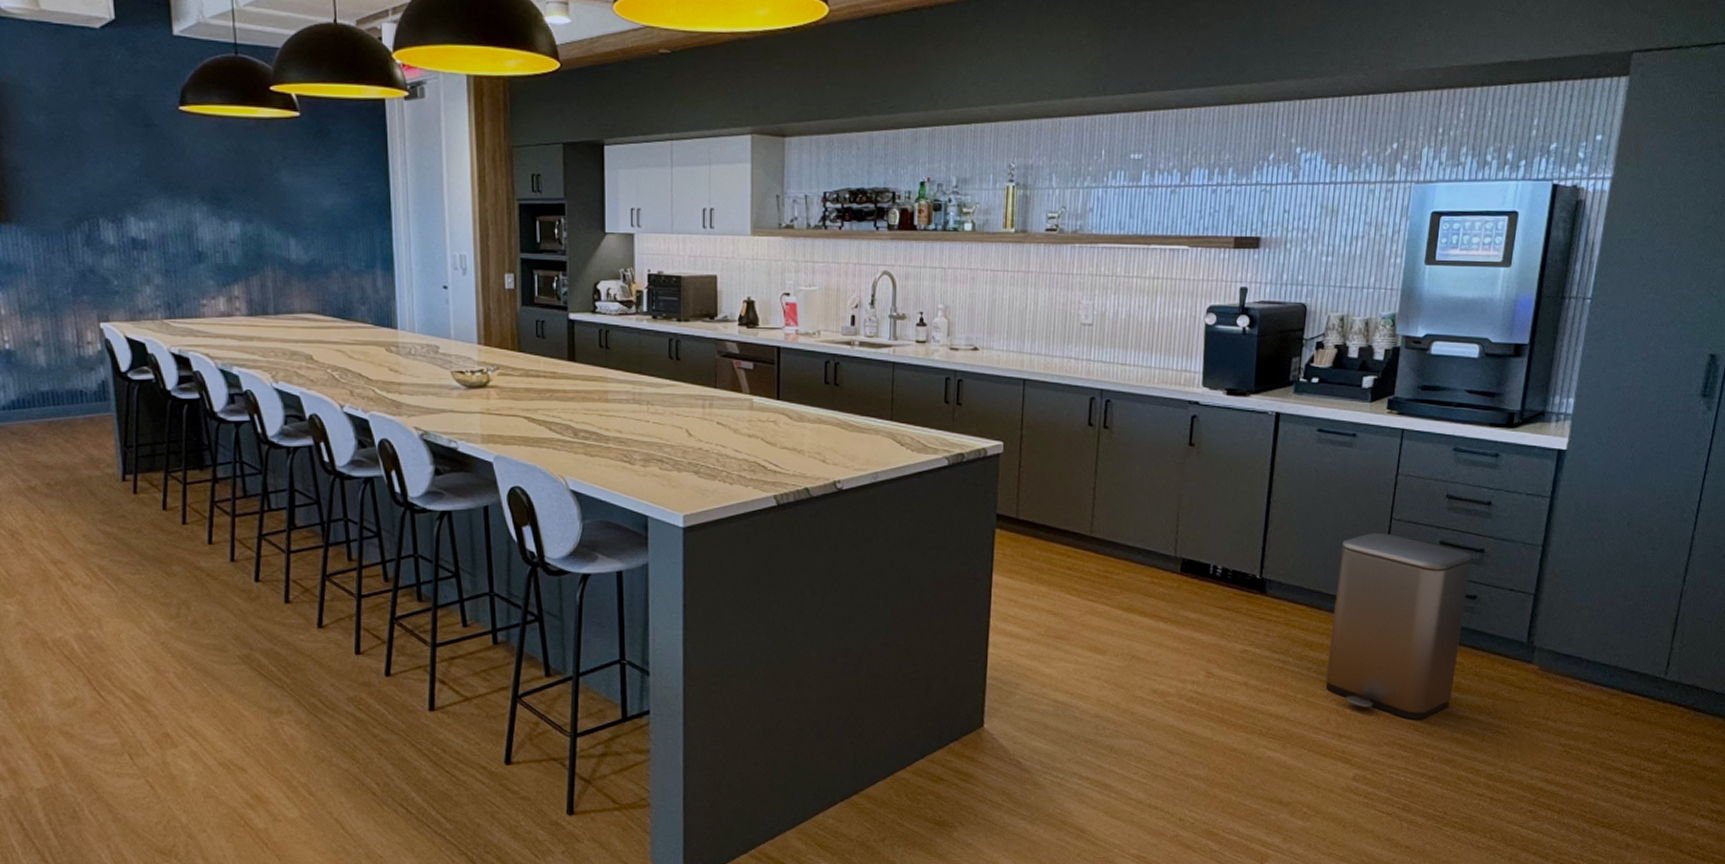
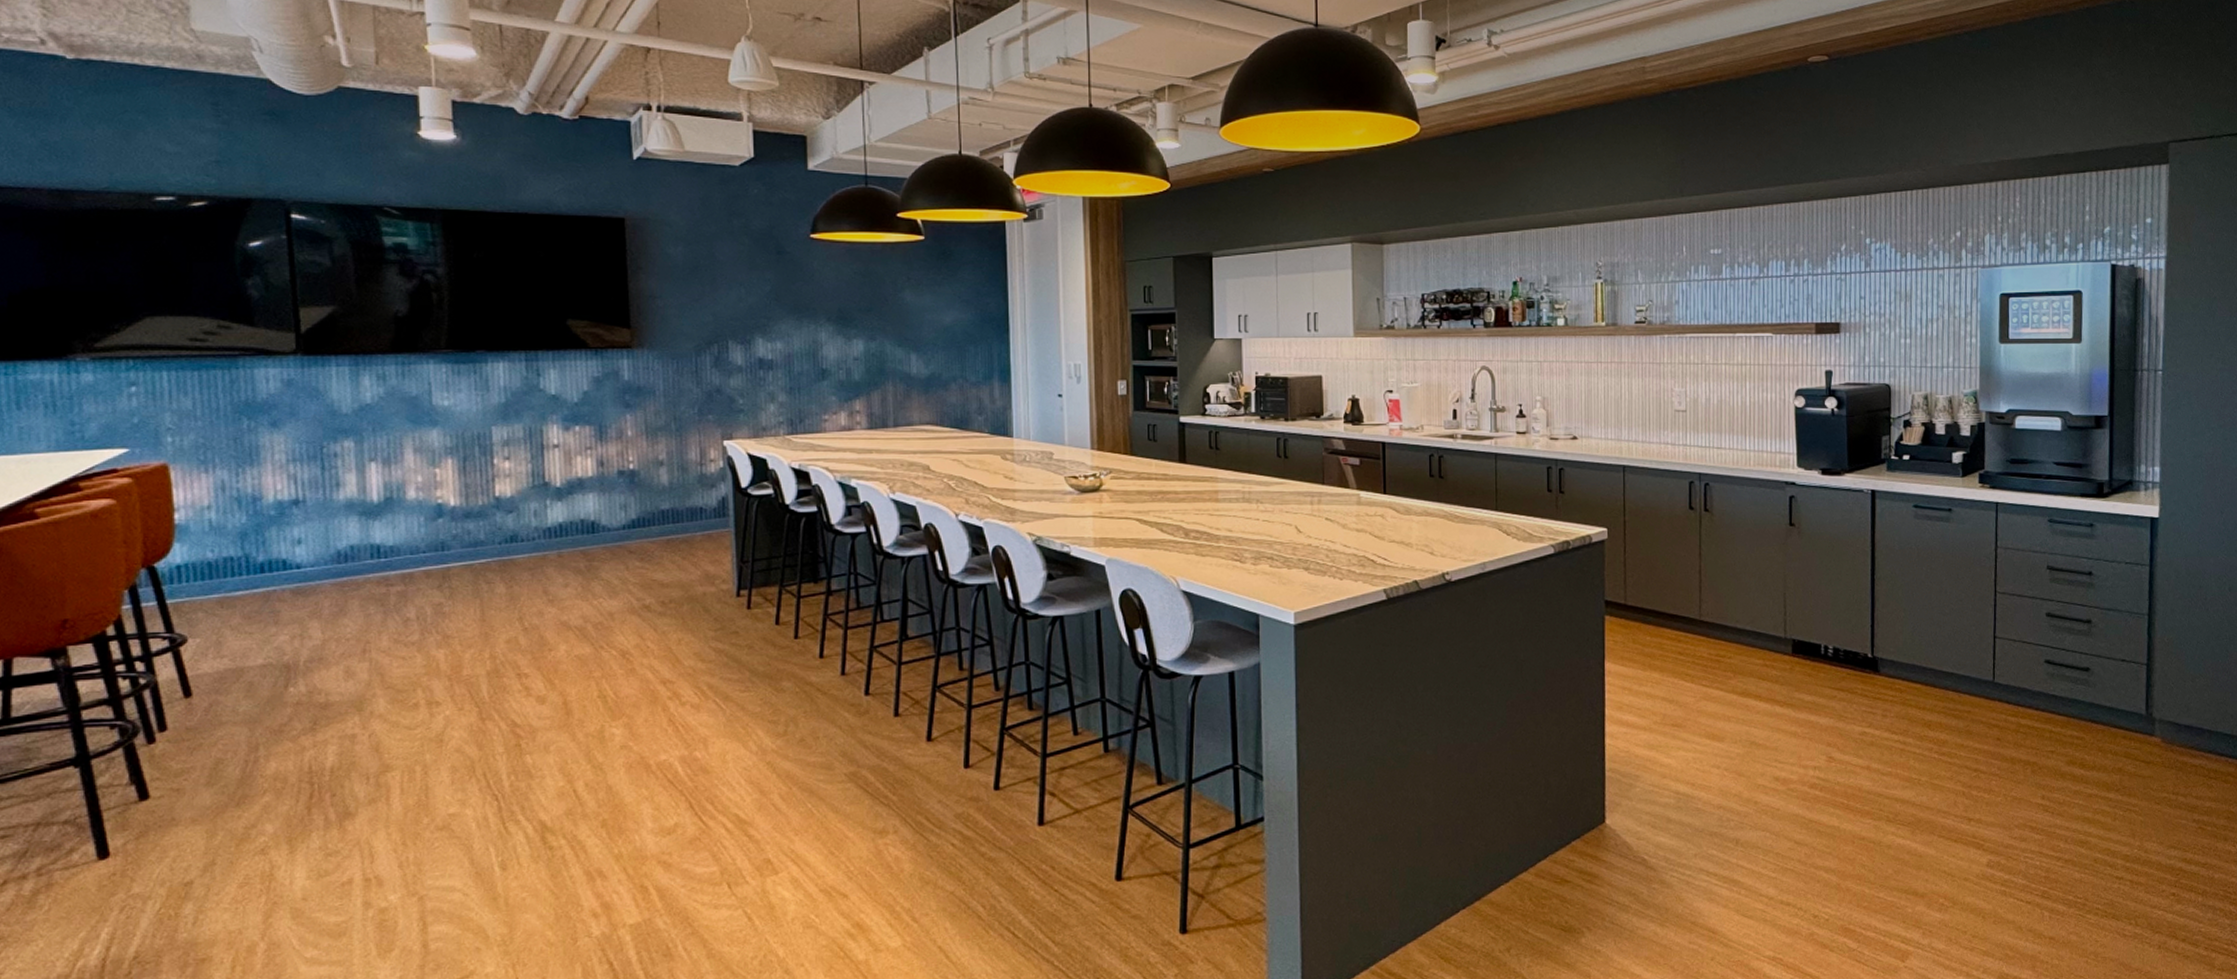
pedal bin: present [1325,533,1472,720] -> none [1948,607,2080,800]

